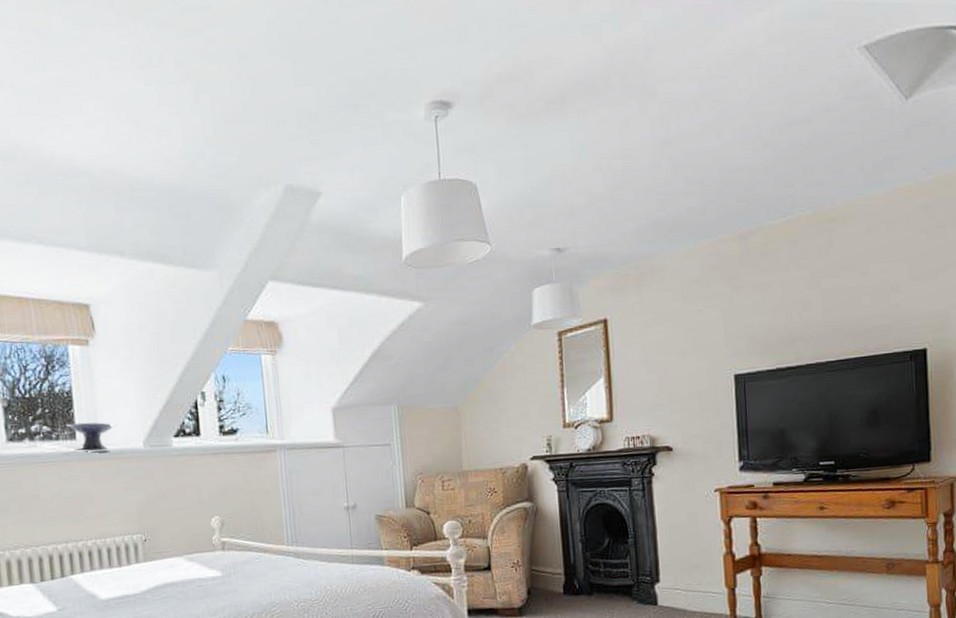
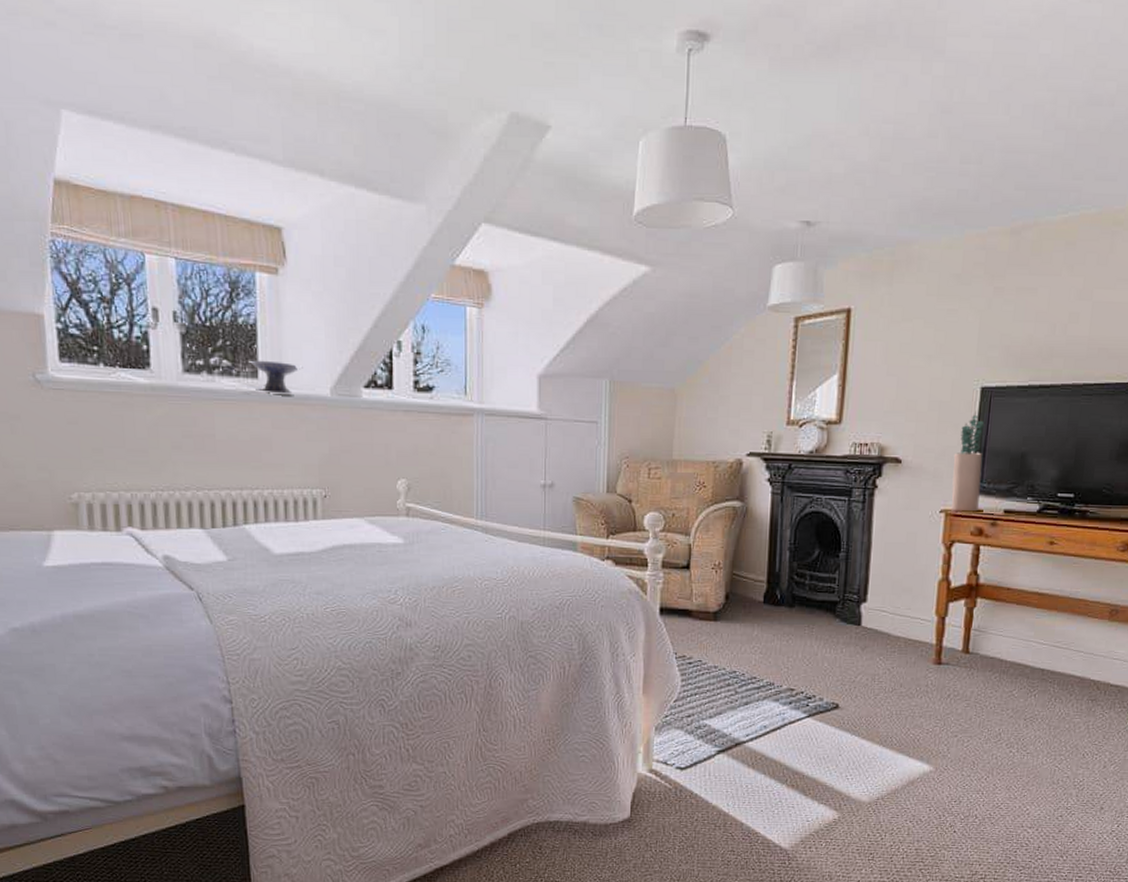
vase: none [719,397,750,490] -> present [951,411,985,513]

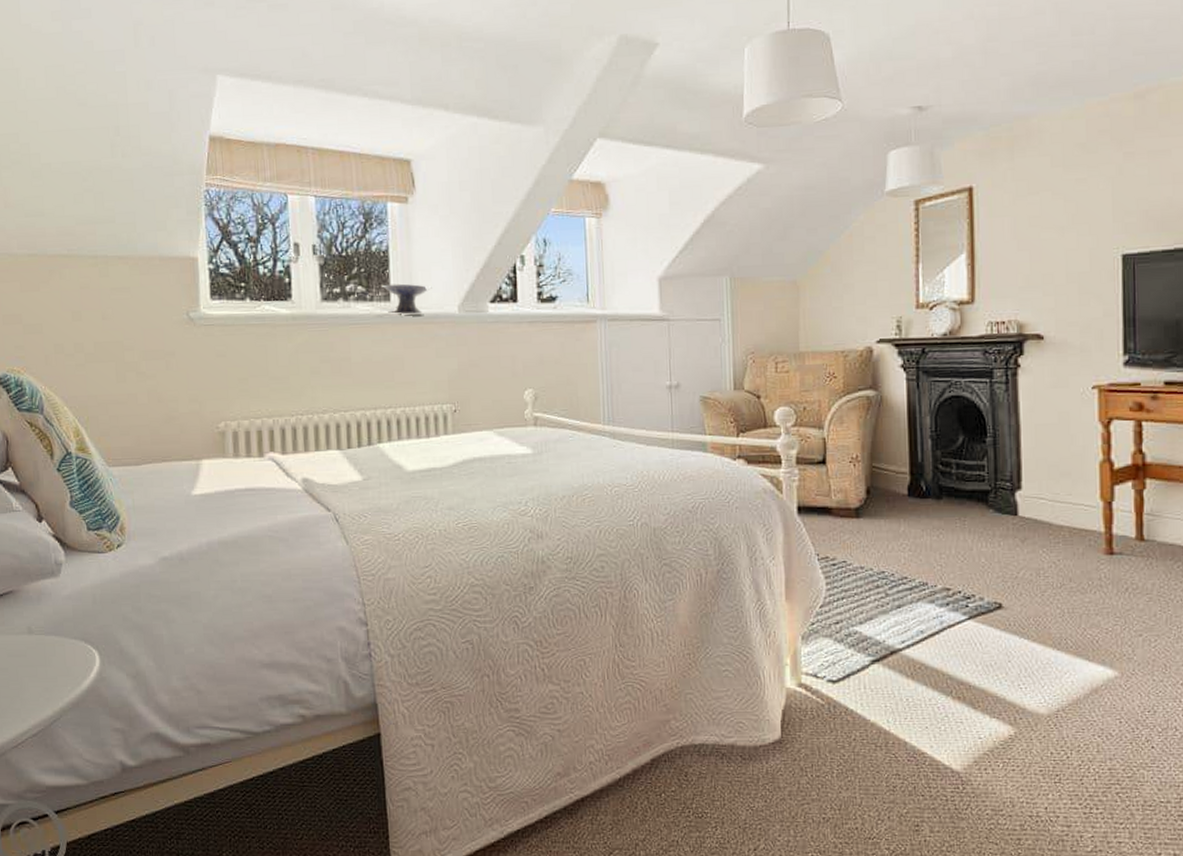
vase: present [951,411,985,513] -> none [1100,280,1136,388]

